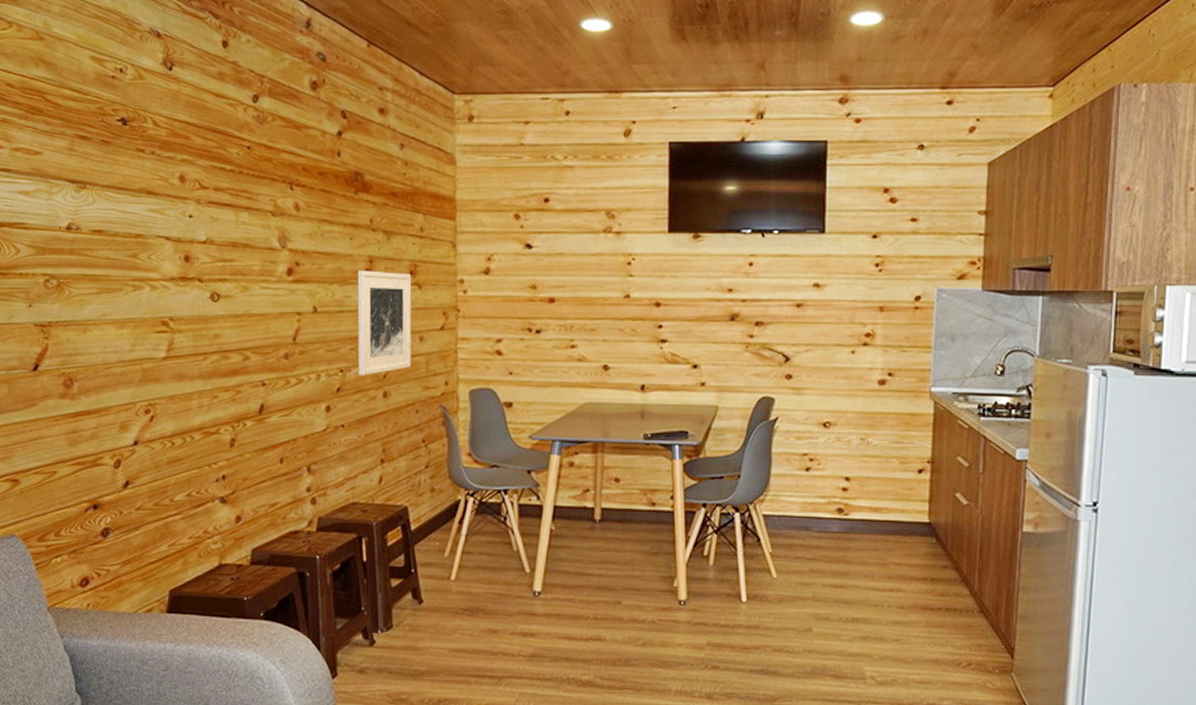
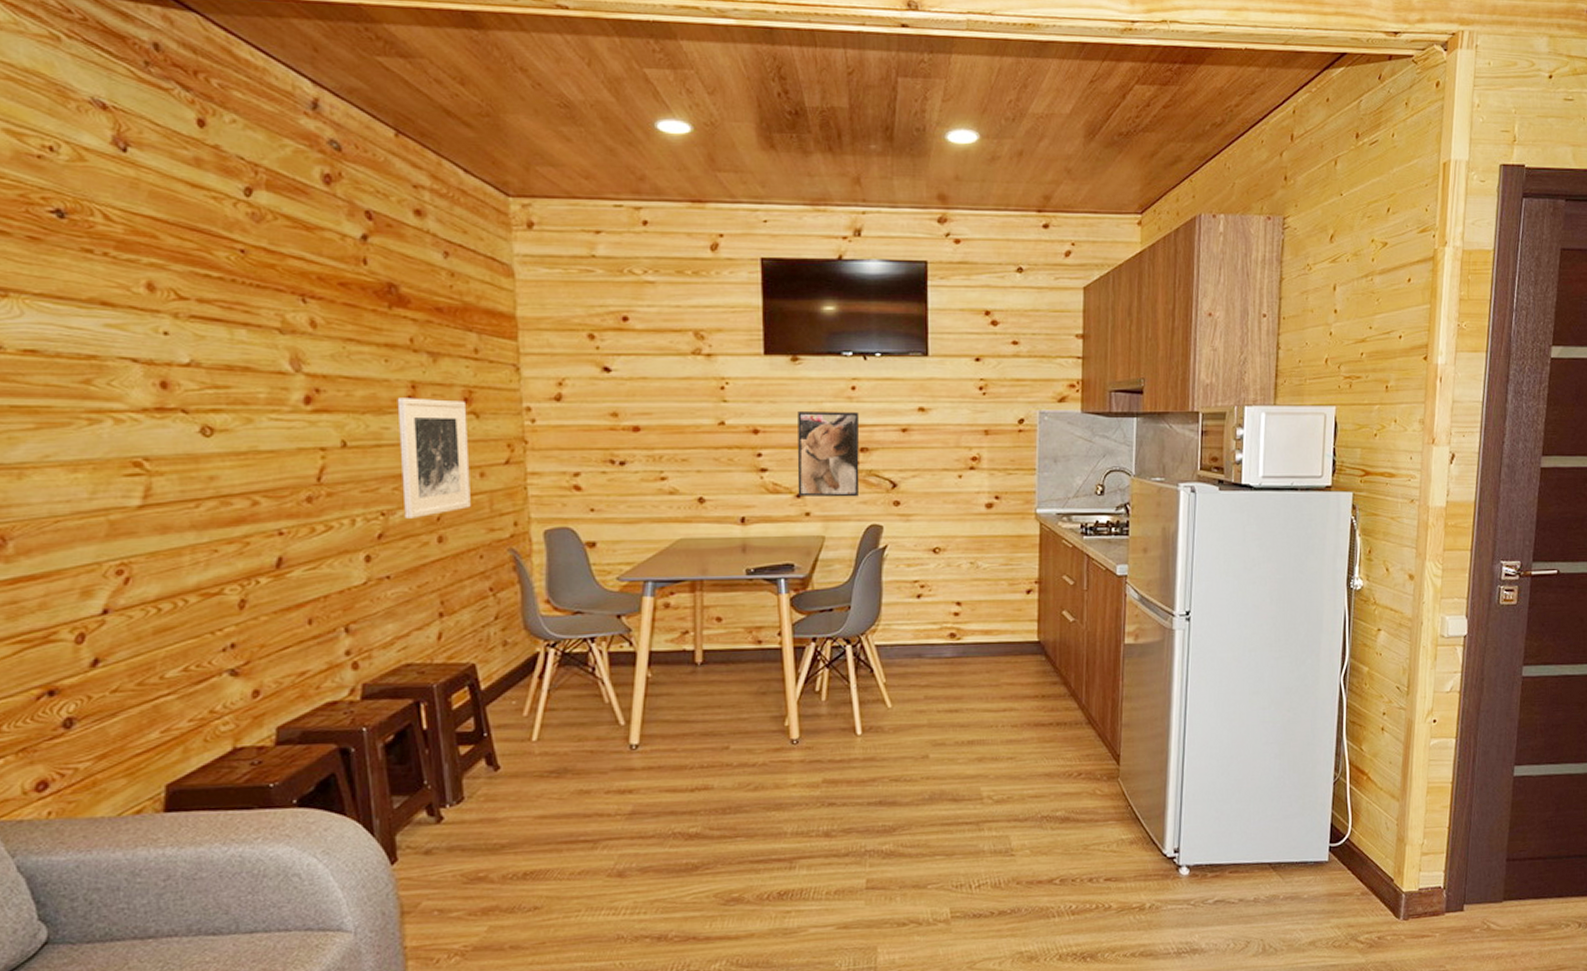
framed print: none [694,286,756,369] -> present [797,411,860,498]

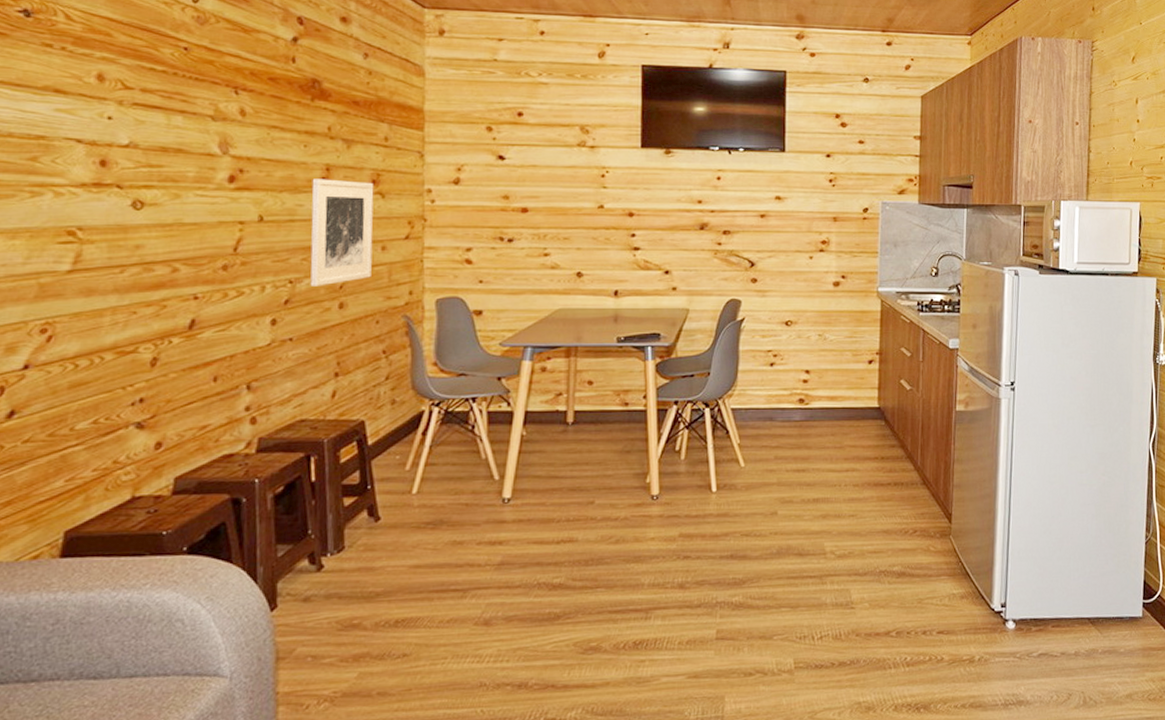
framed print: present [797,411,860,498] -> none [666,198,723,274]

